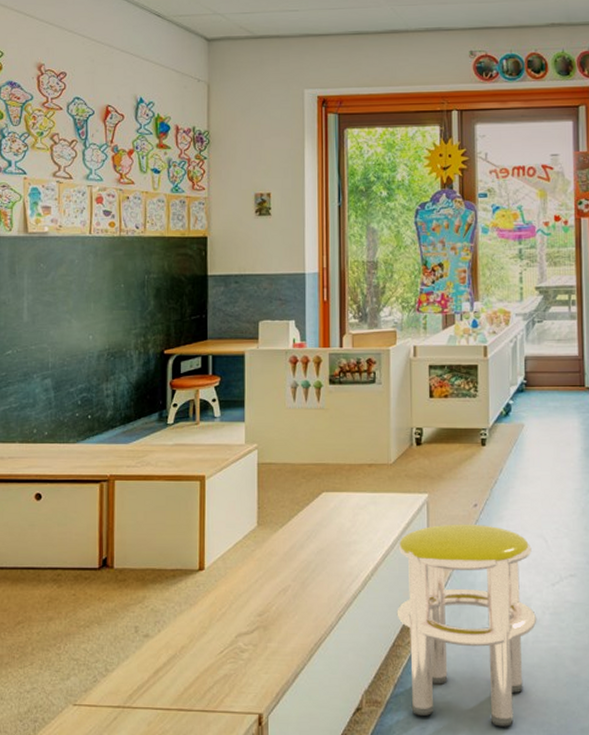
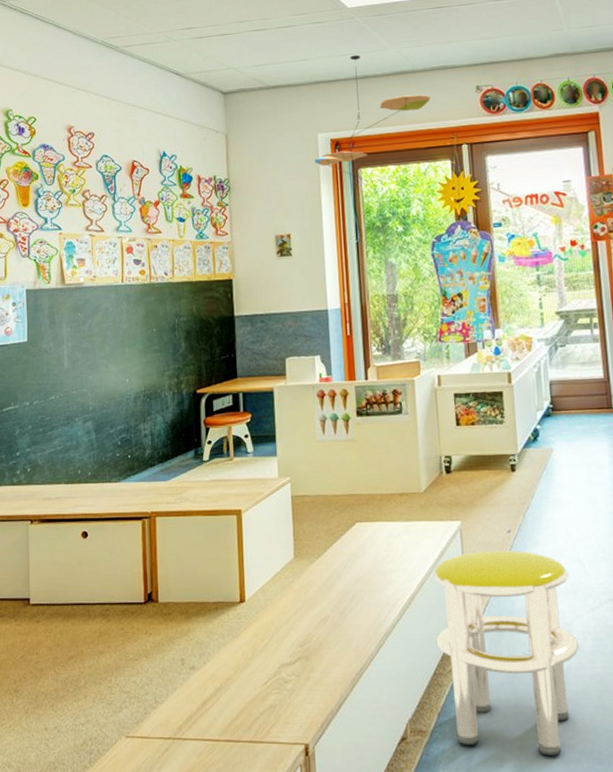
ceiling mobile: none [299,9,423,147] -> present [314,54,430,186]

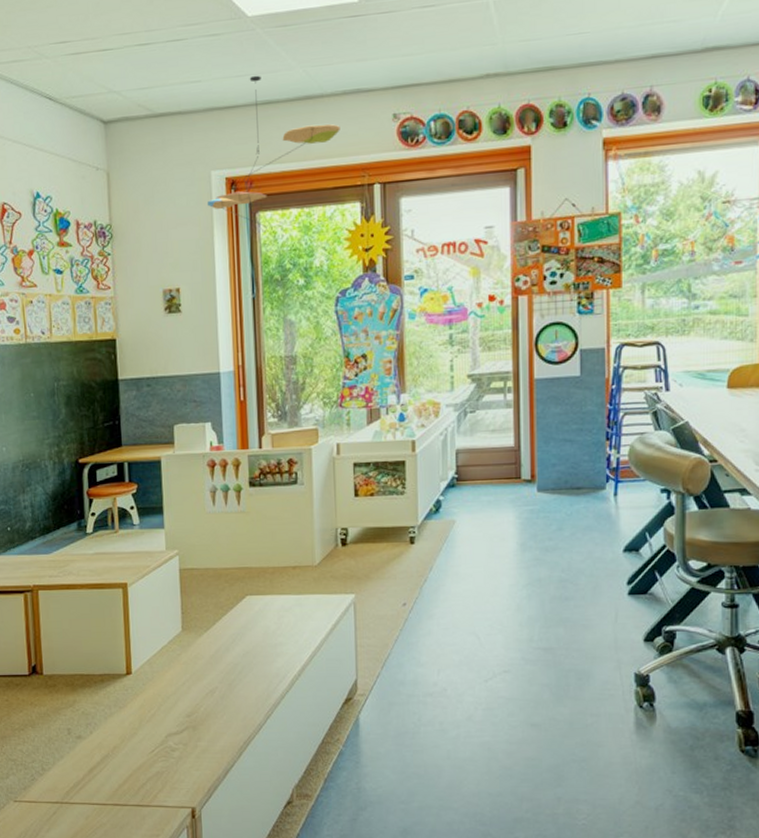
stool: present [433,550,579,756] -> none [325,623,469,818]

